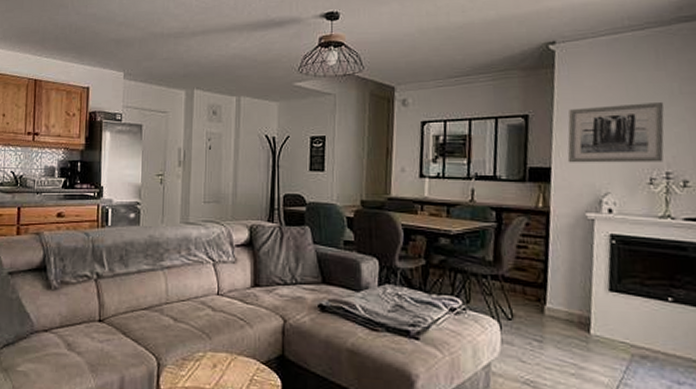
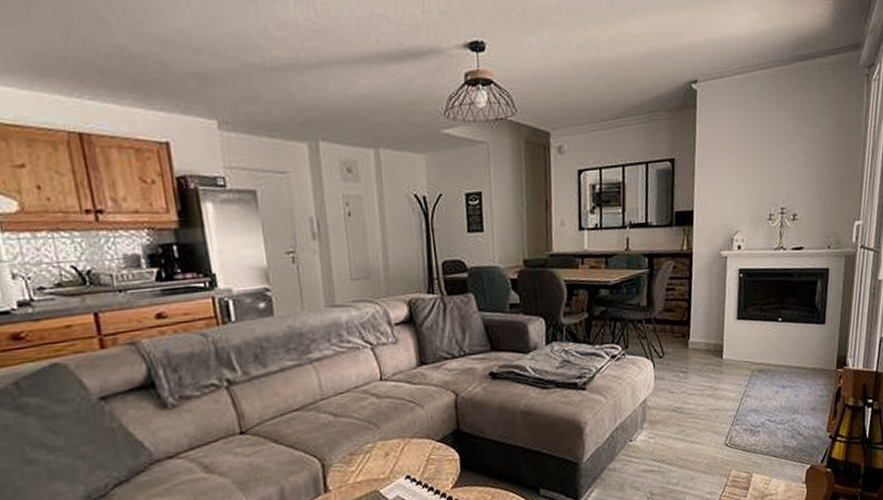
wall art: present [567,101,664,163] -> none [706,140,782,205]

